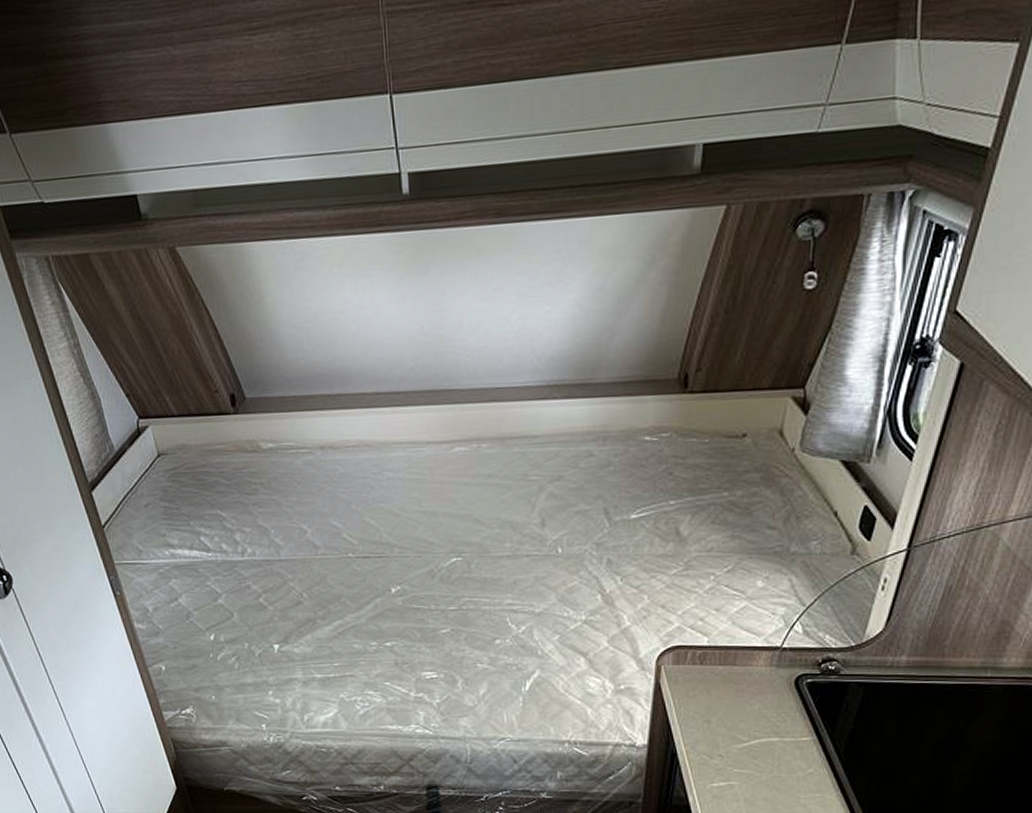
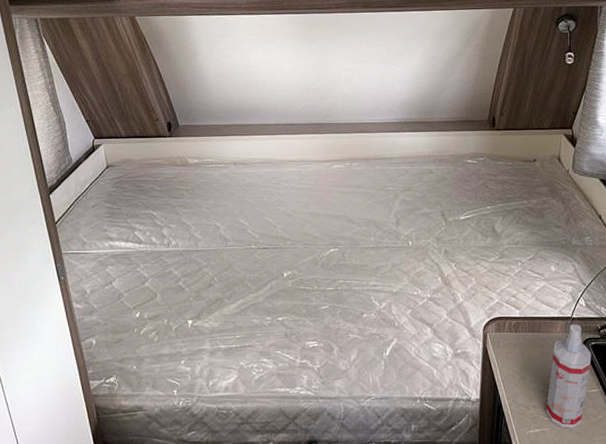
spray bottle: none [735,656,805,783] -> present [545,324,592,428]

